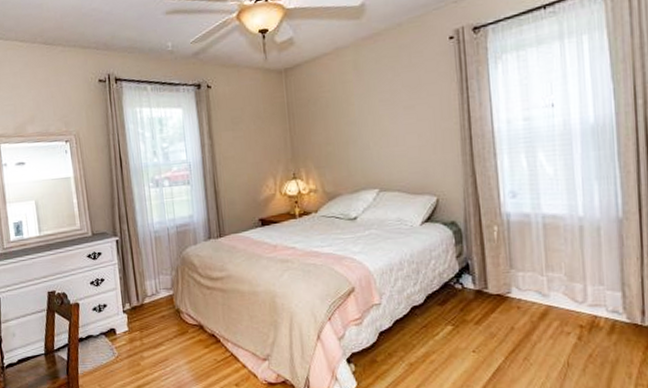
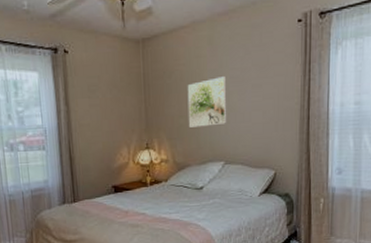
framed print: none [333,100,379,155] -> present [187,77,227,128]

